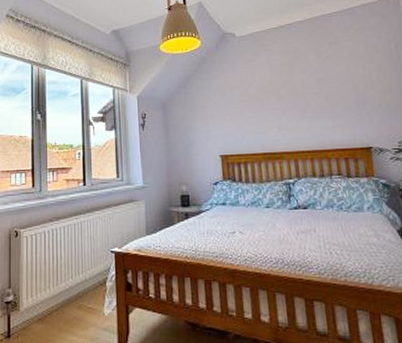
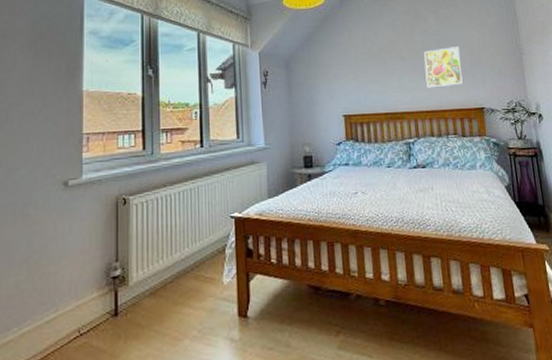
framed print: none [303,85,347,128] -> present [423,47,463,88]

